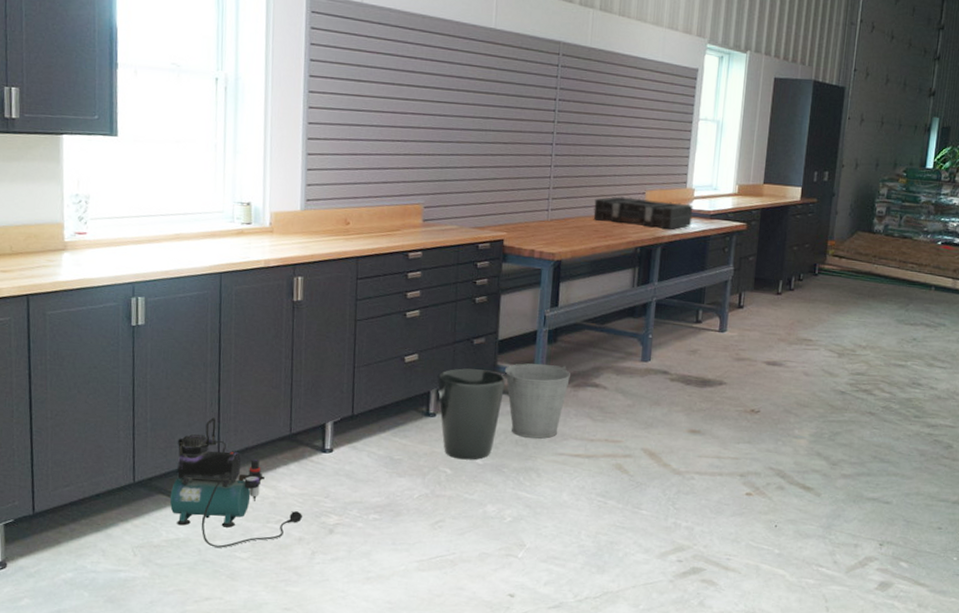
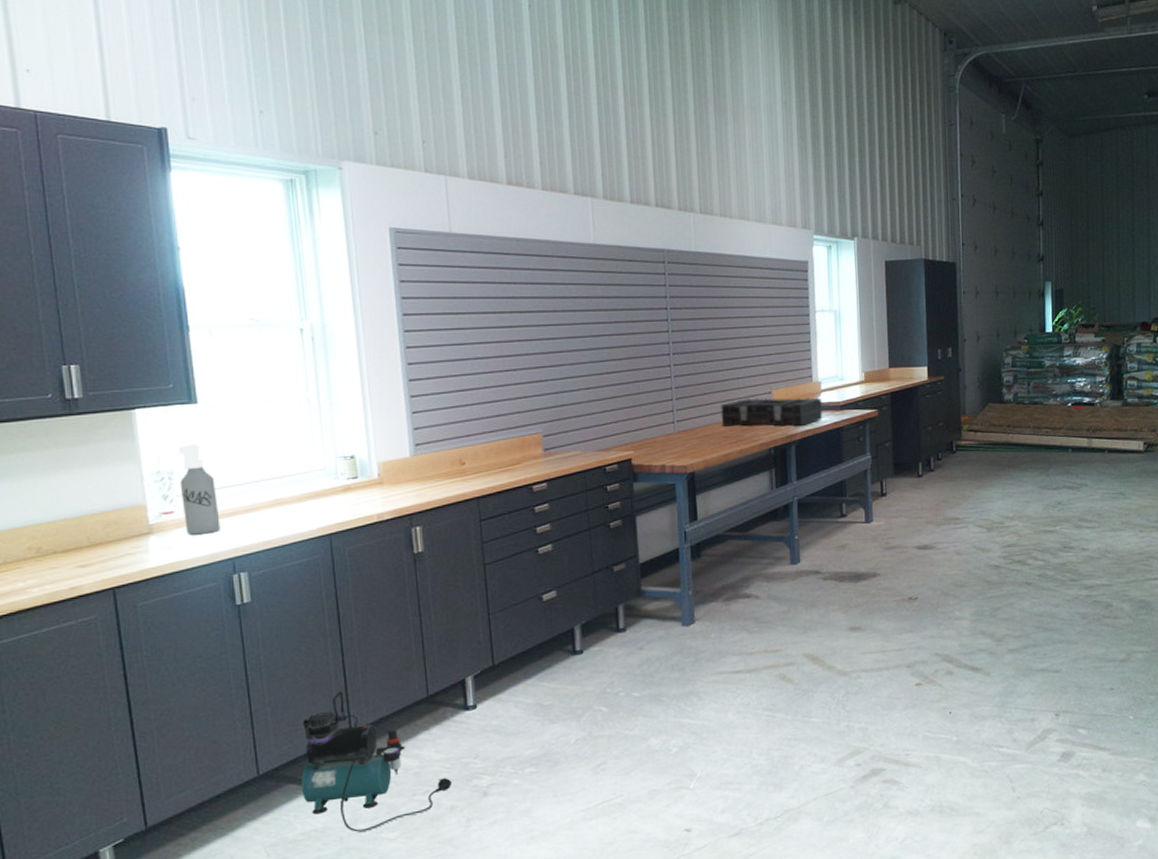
spray bottle: none [94,173,126,258] -> present [178,444,221,535]
trash can: present [437,368,506,460] -> none [579,596,653,695]
bucket: present [504,363,570,439] -> none [650,580,720,662]

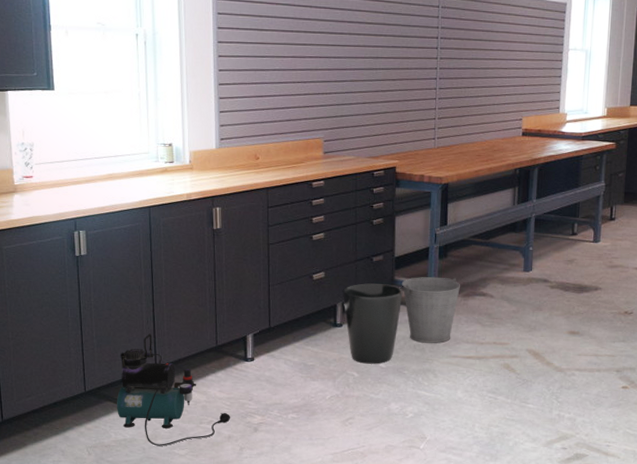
spray bottle: present [178,444,221,535] -> none [38,123,67,197]
trash can: none [579,596,653,695] -> present [342,283,403,364]
bucket: none [650,580,720,662] -> present [401,277,460,343]
tool box: present [721,397,823,427] -> none [476,123,566,151]

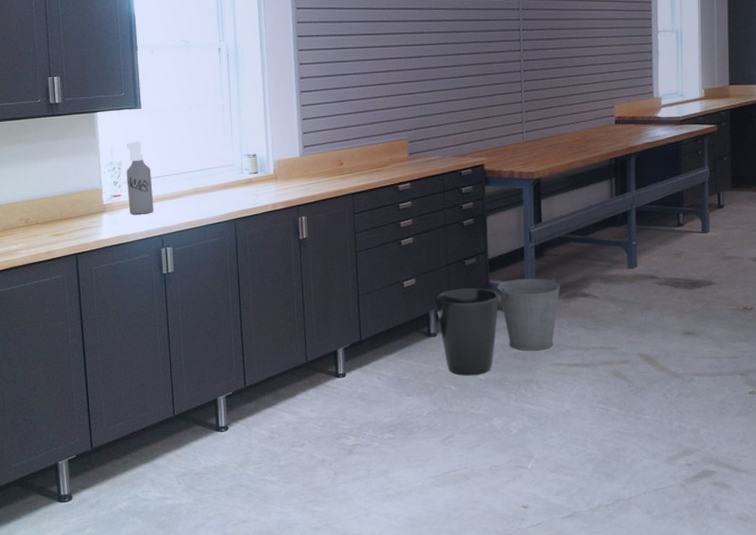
spray bottle: none [38,123,67,197] -> present [126,141,154,214]
air compressor: present [116,333,231,446] -> none [205,351,324,473]

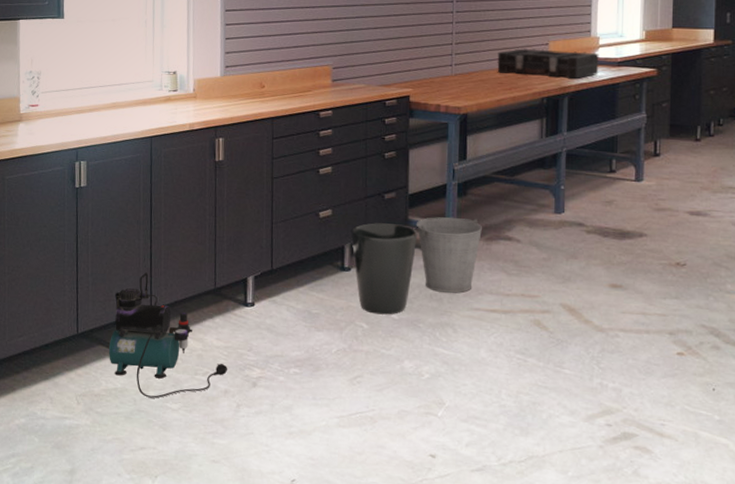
spray bottle: present [126,141,154,214] -> none [44,51,71,126]
air compressor: none [205,351,324,473] -> present [108,272,228,399]
tool box: none [566,112,663,139] -> present [497,48,599,79]

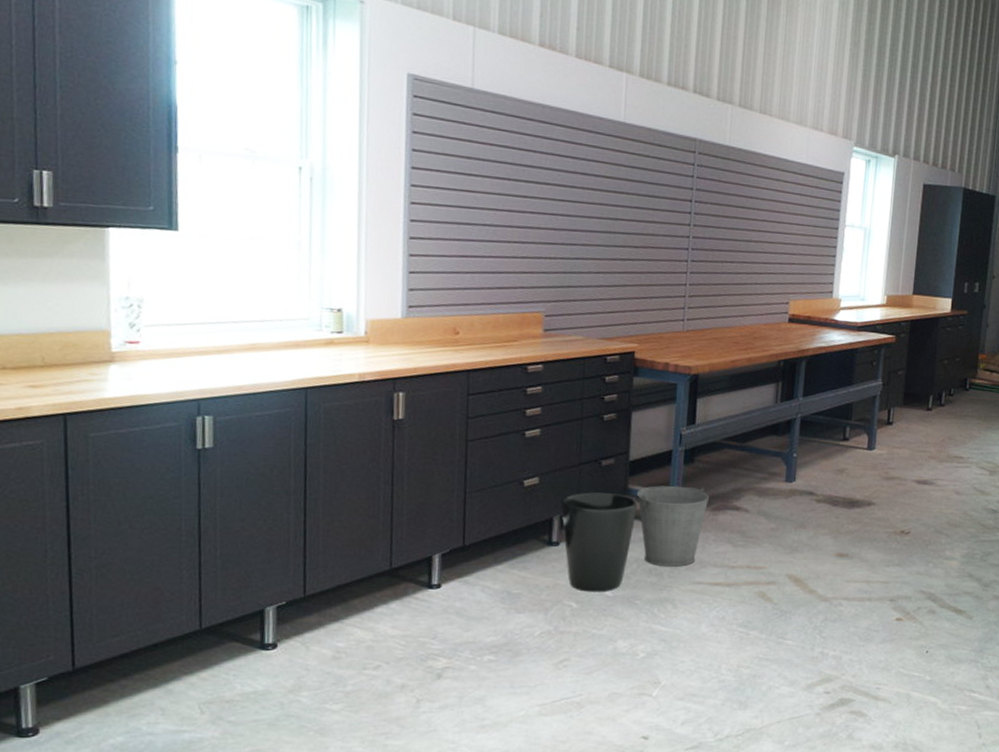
air compressor: present [108,272,228,399] -> none [245,552,406,700]
tool box: present [497,48,599,79] -> none [733,306,840,342]

